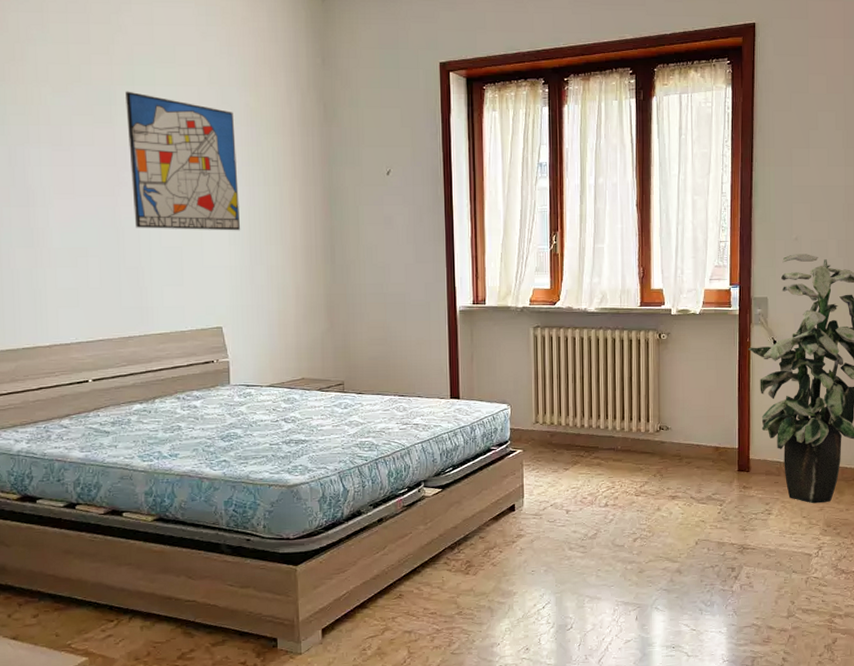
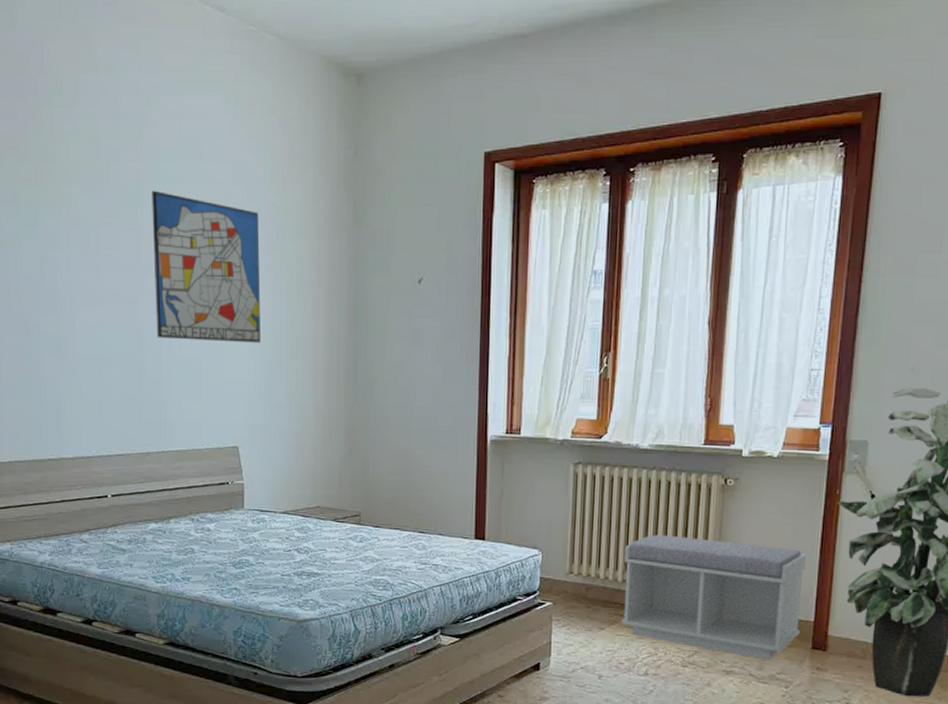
bench: none [582,384,728,484] -> present [620,535,806,661]

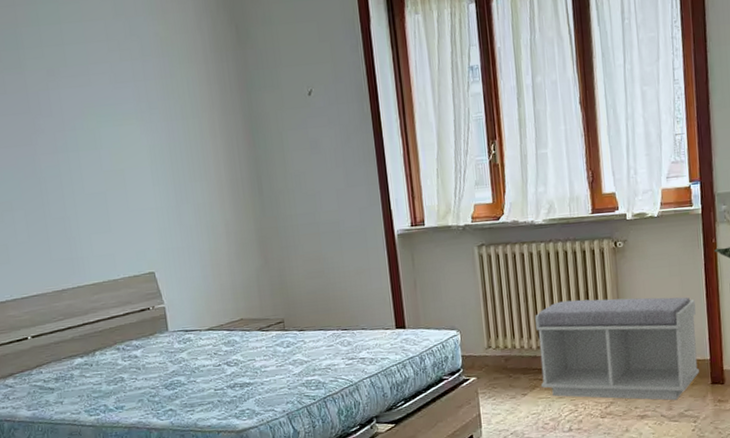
wall art: present [152,190,262,344] -> none [32,32,163,176]

